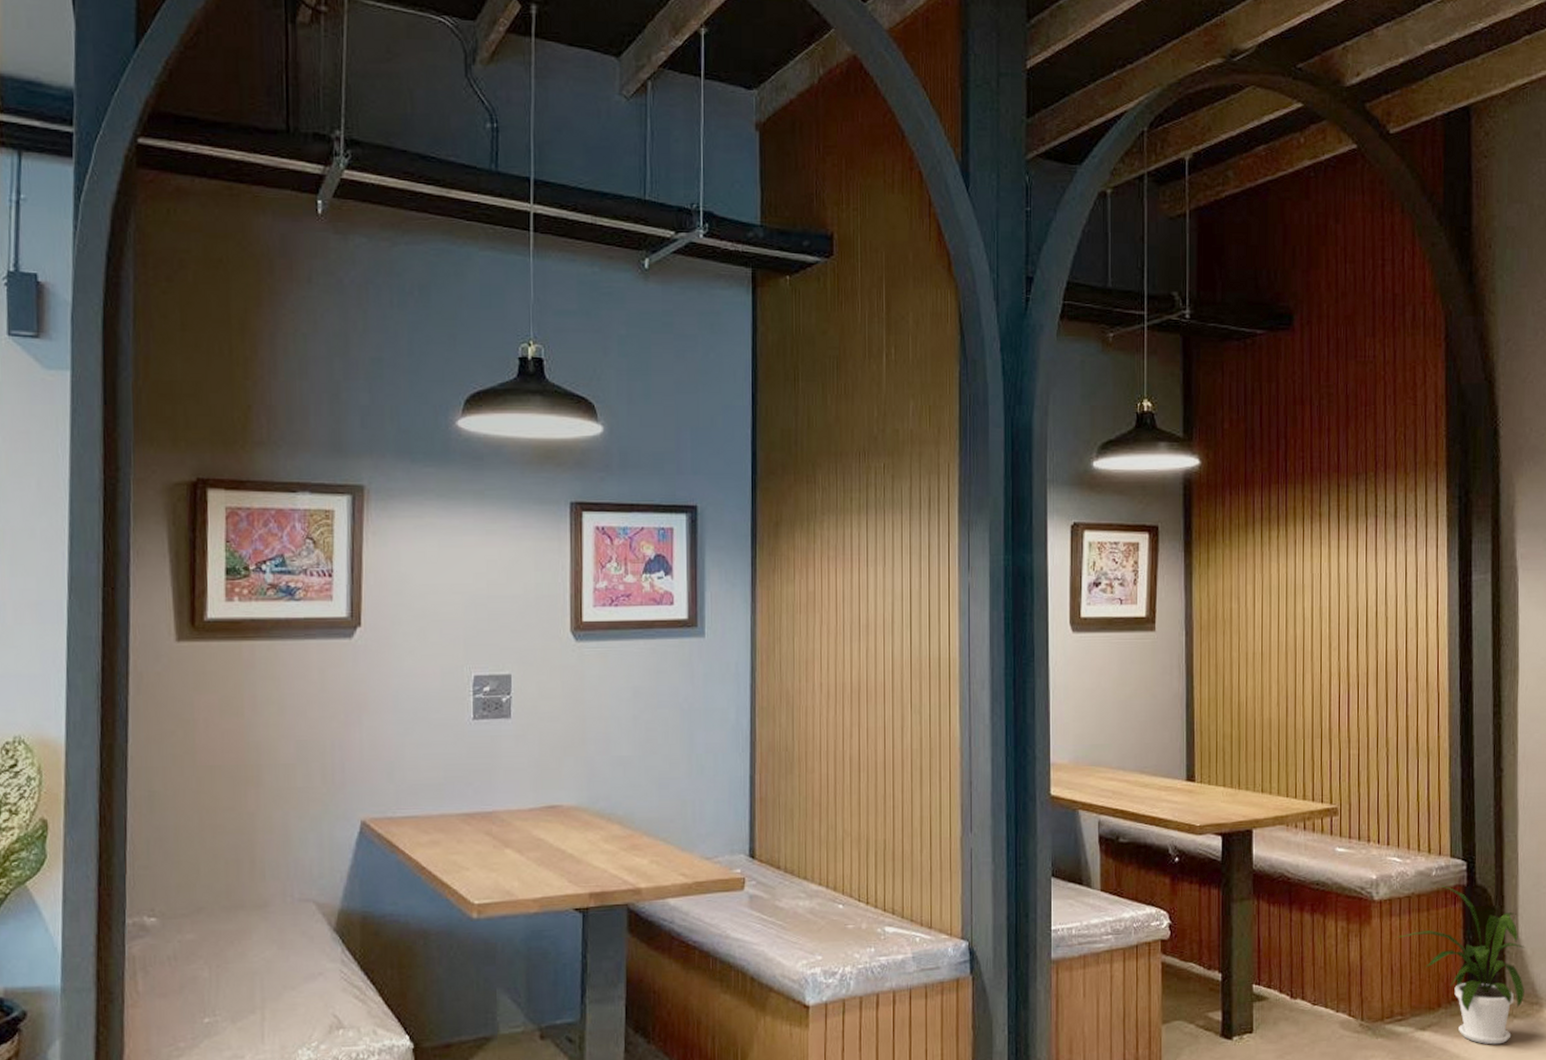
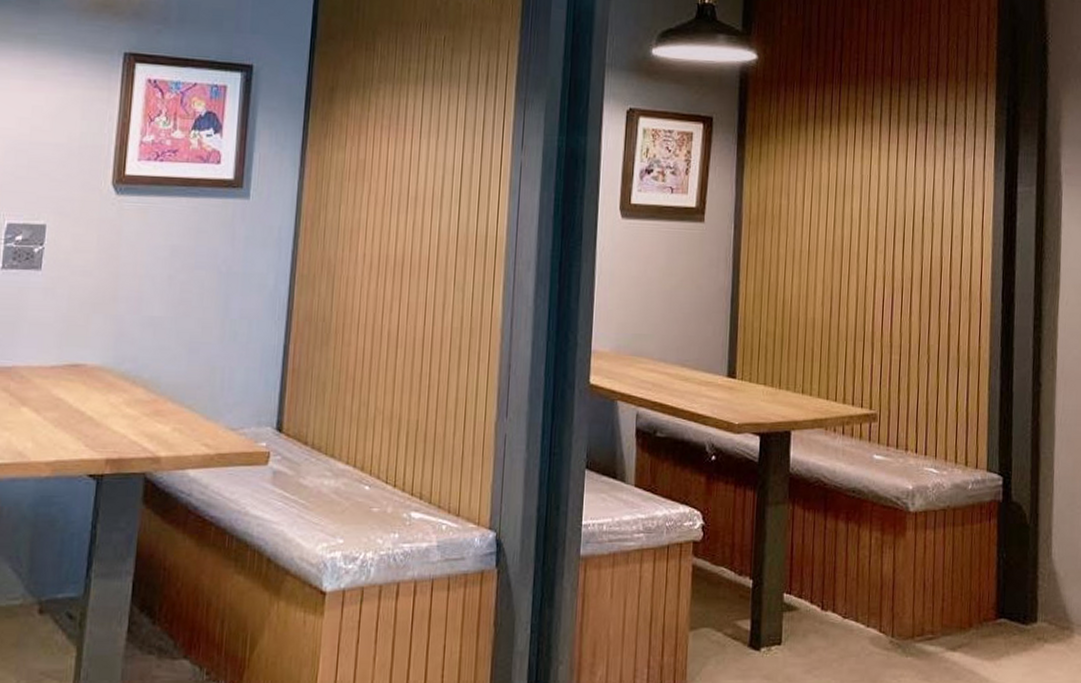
house plant: present [1398,885,1525,1045] -> none [932,499,1058,670]

